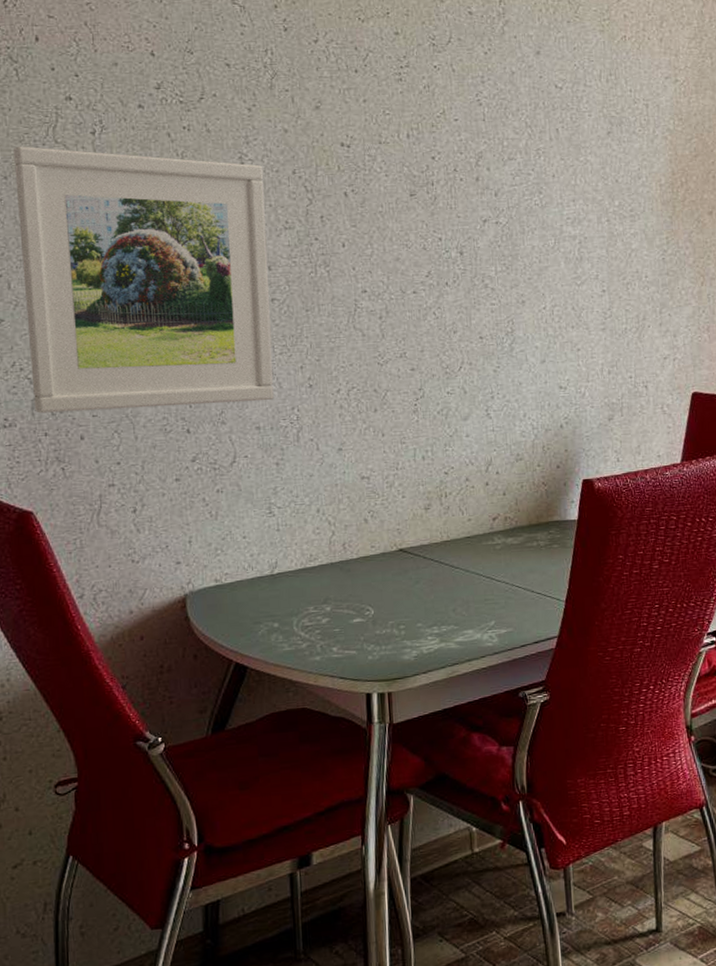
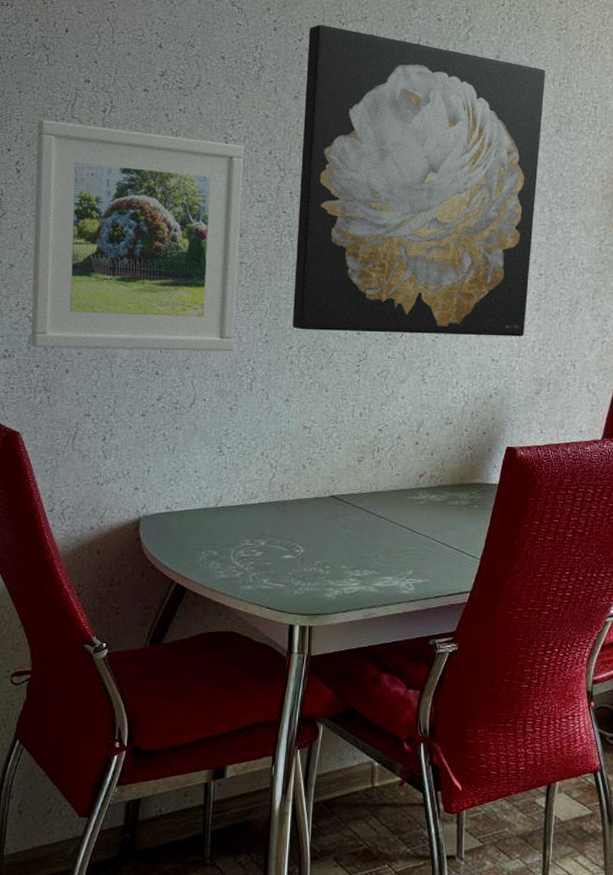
wall art: none [324,22,592,370] -> present [292,24,545,337]

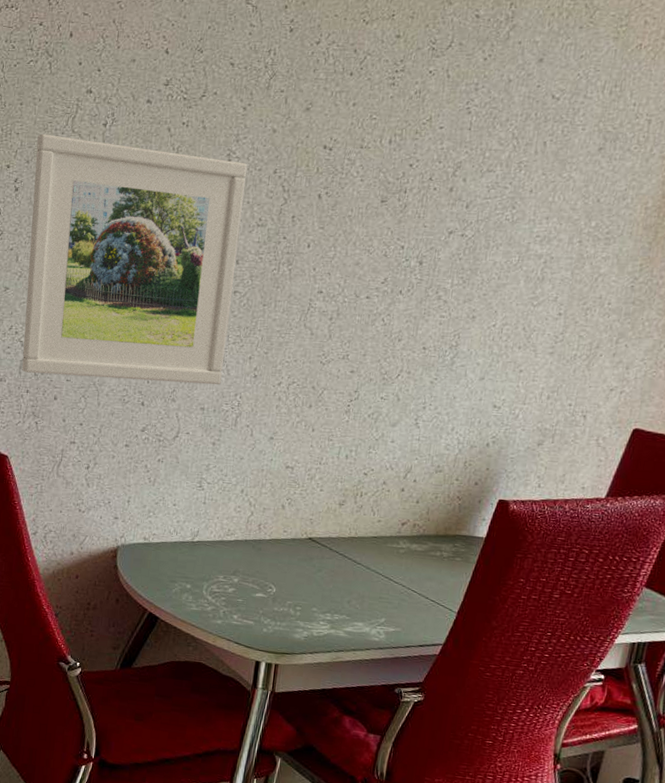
wall art: present [292,24,545,337] -> none [283,23,595,382]

